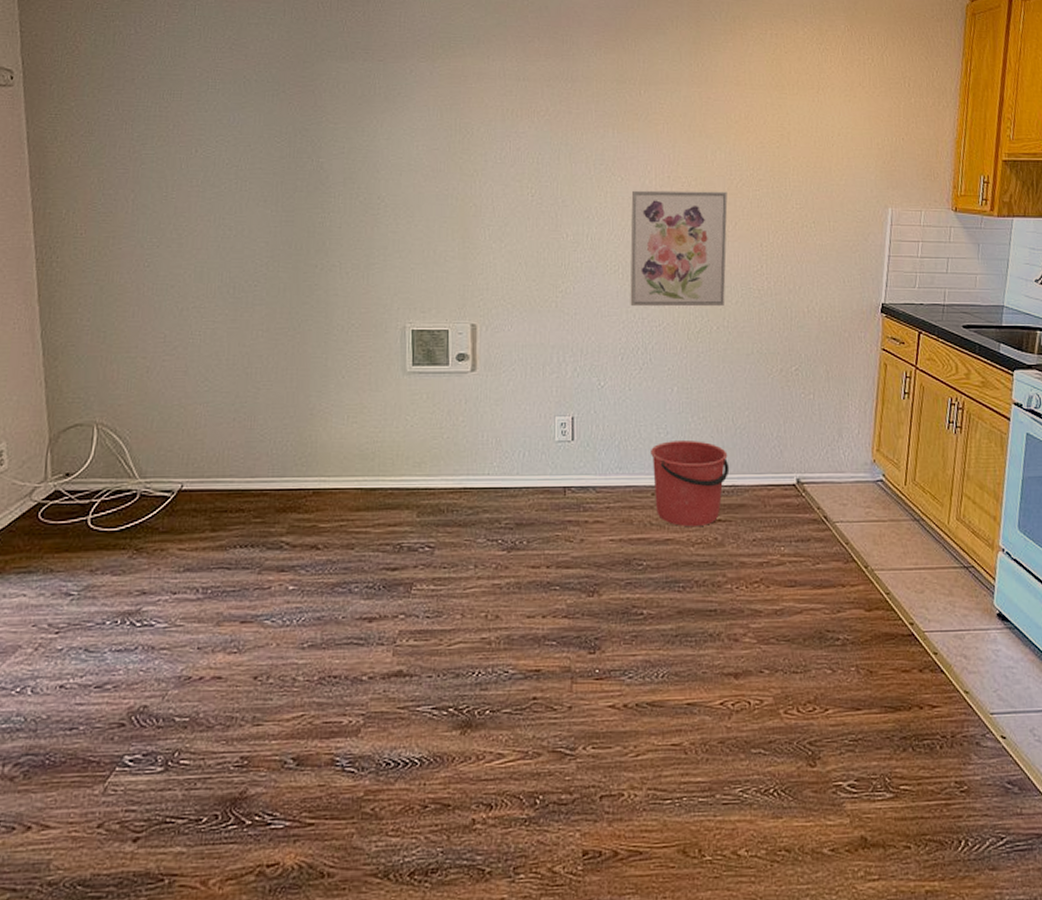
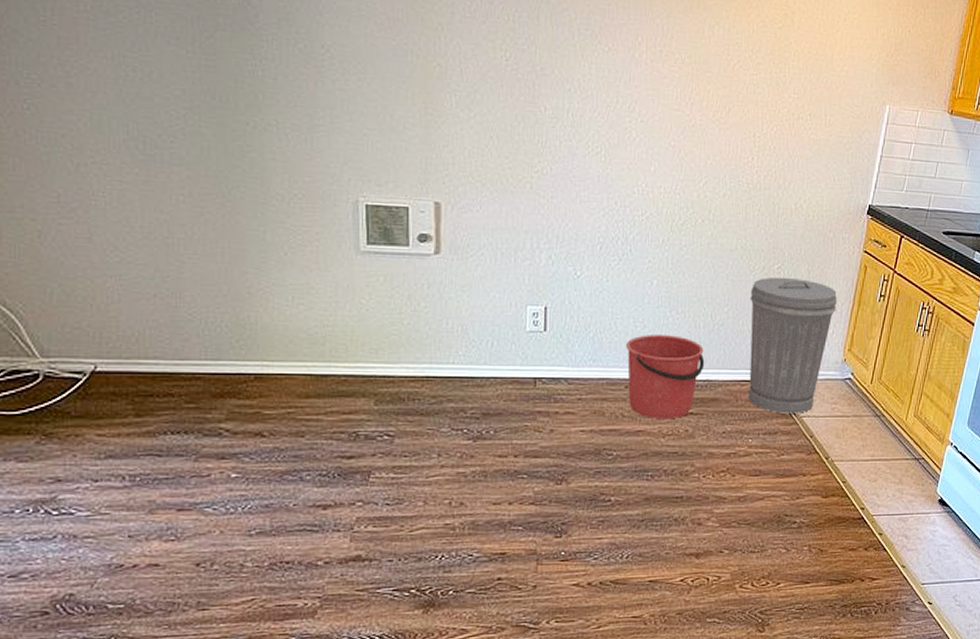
wall art: present [630,190,728,307] -> none [612,63,723,198]
trash can: none [770,378,860,519] -> present [748,277,837,413]

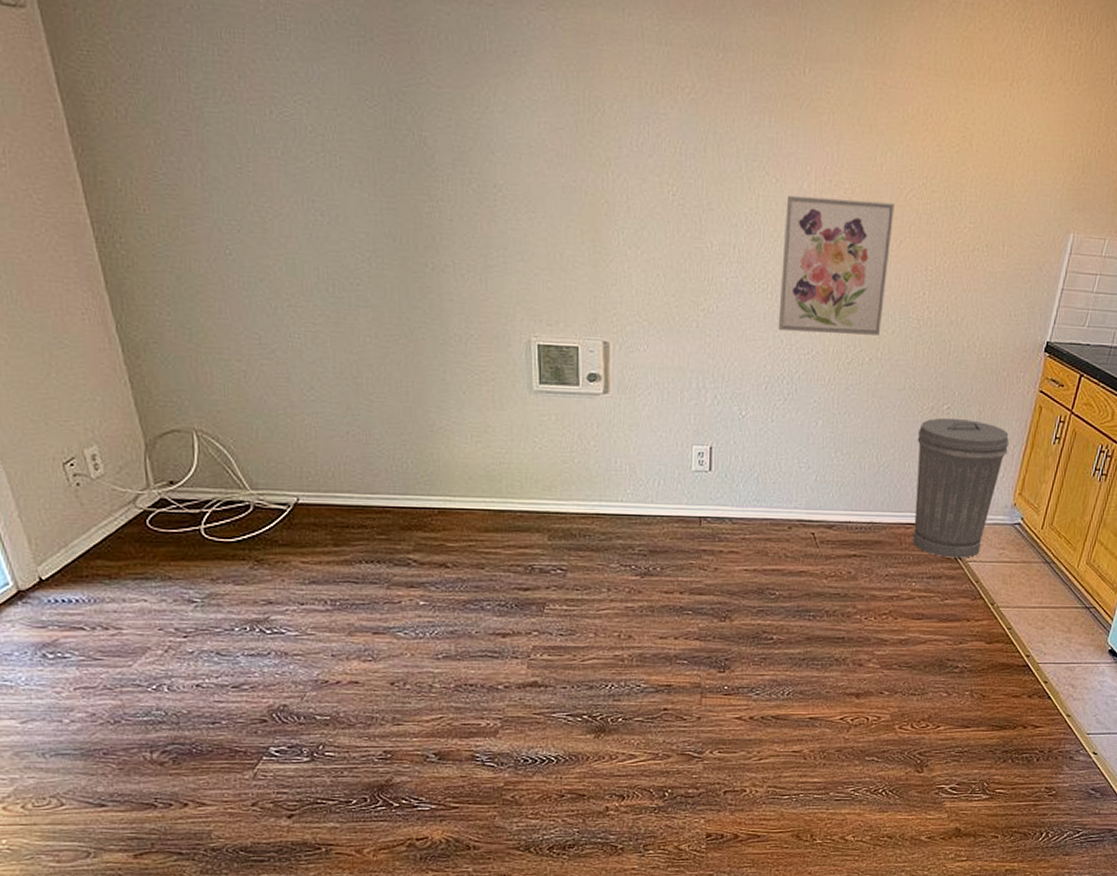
wall art: none [612,63,723,198] -> present [778,195,895,335]
bucket: present [625,335,705,418] -> none [789,476,869,560]

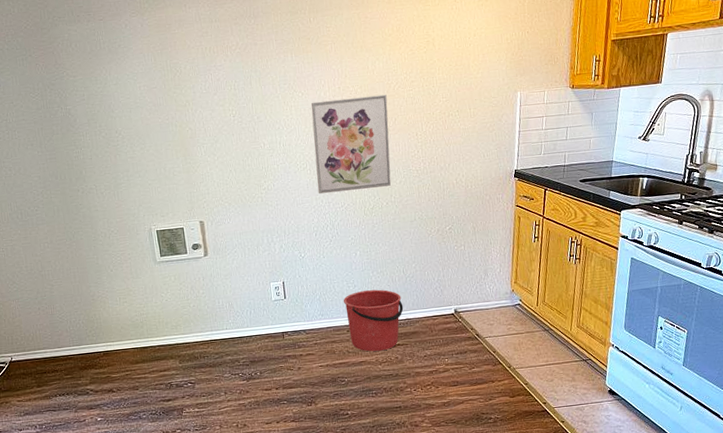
bucket: none [789,476,869,560] -> present [343,289,404,352]
trash can: present [913,417,1009,558] -> none [431,234,500,337]

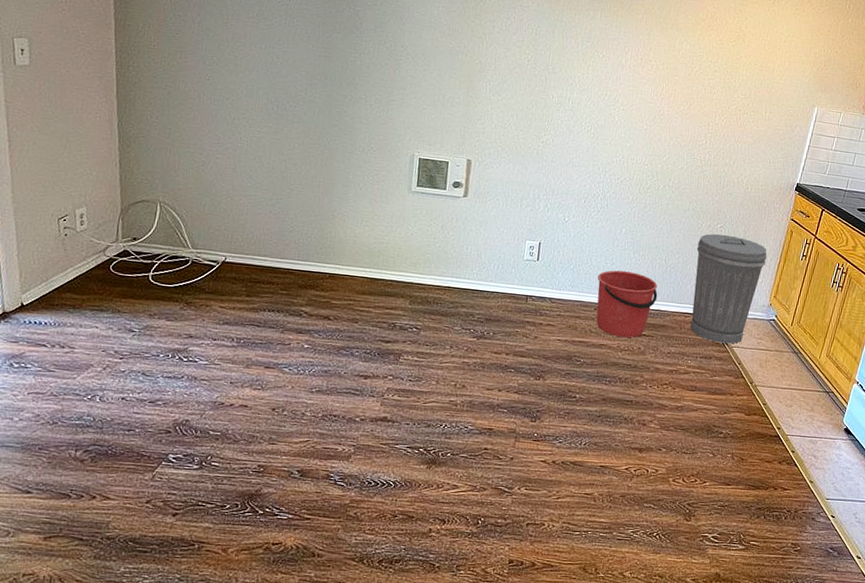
wall art: present [311,94,392,195] -> none [596,66,687,169]
trash can: none [431,234,500,337] -> present [690,234,767,344]

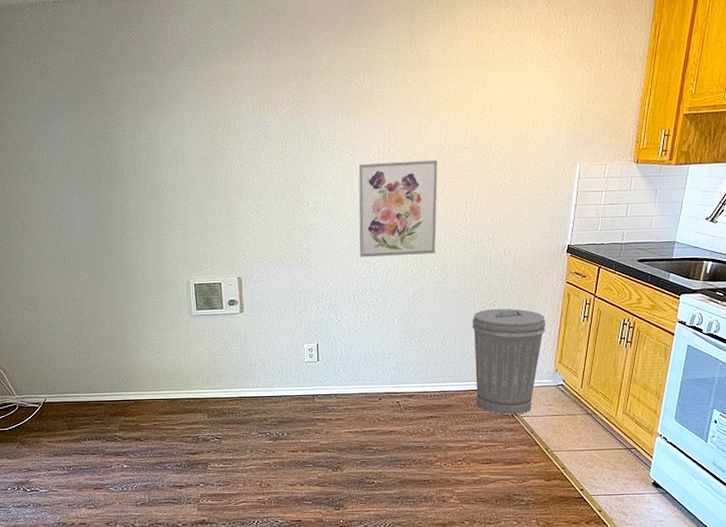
wall art: none [596,66,687,169] -> present [358,159,438,258]
bucket: present [596,270,658,338] -> none [377,359,439,421]

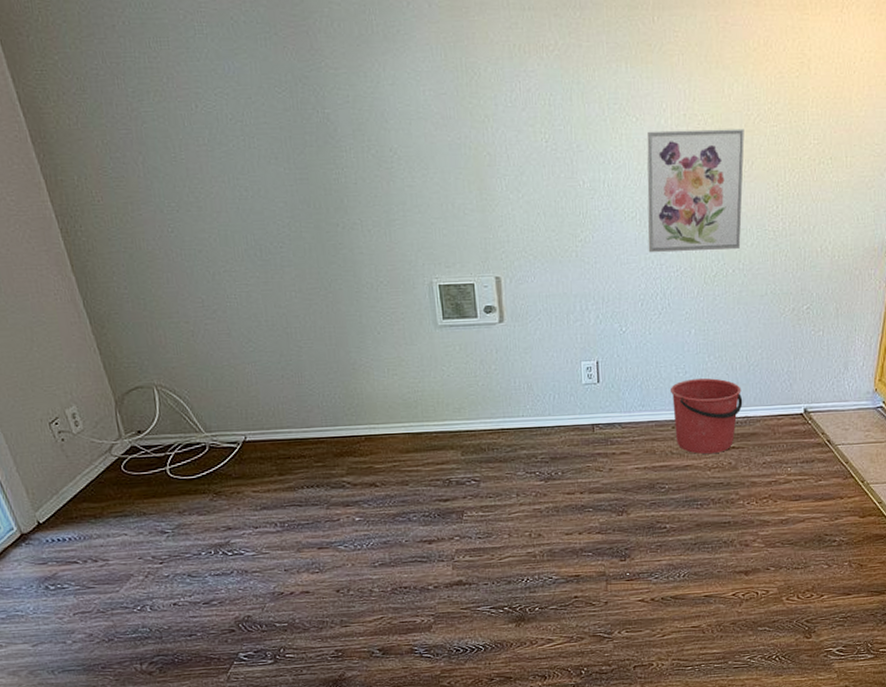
bucket: none [377,359,439,421] -> present [670,378,743,454]
trash can: present [472,308,546,415] -> none [782,316,865,443]

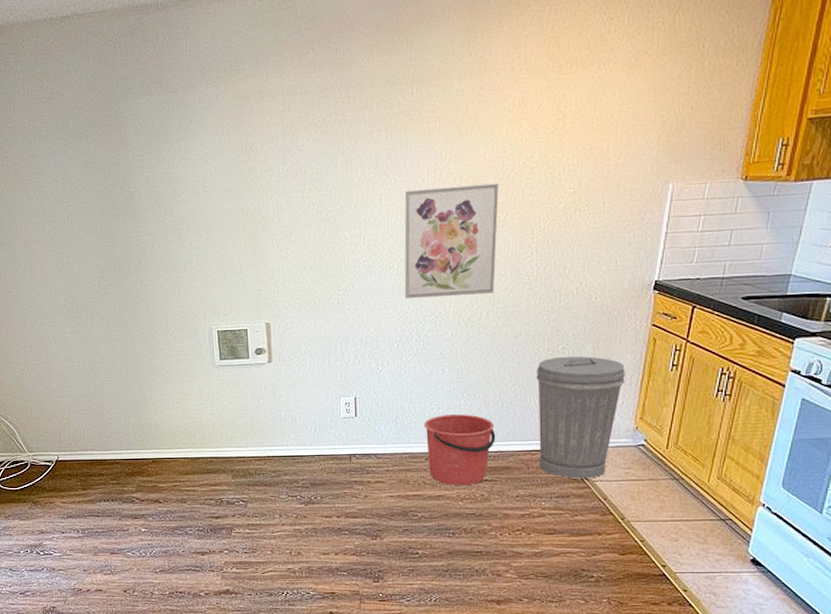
trash can: none [782,316,865,443] -> present [536,356,625,479]

